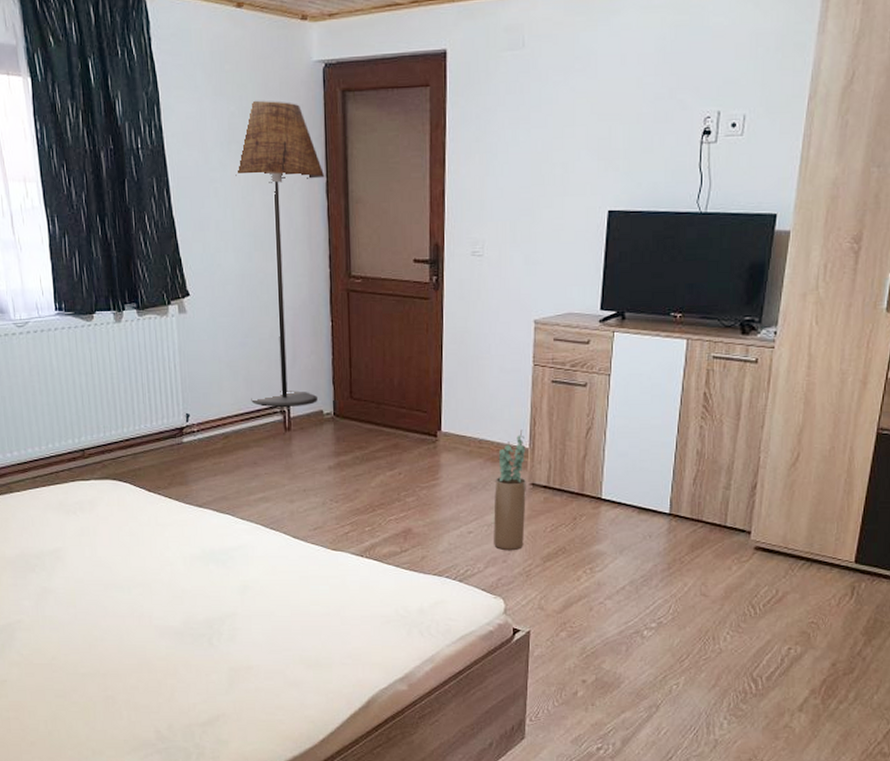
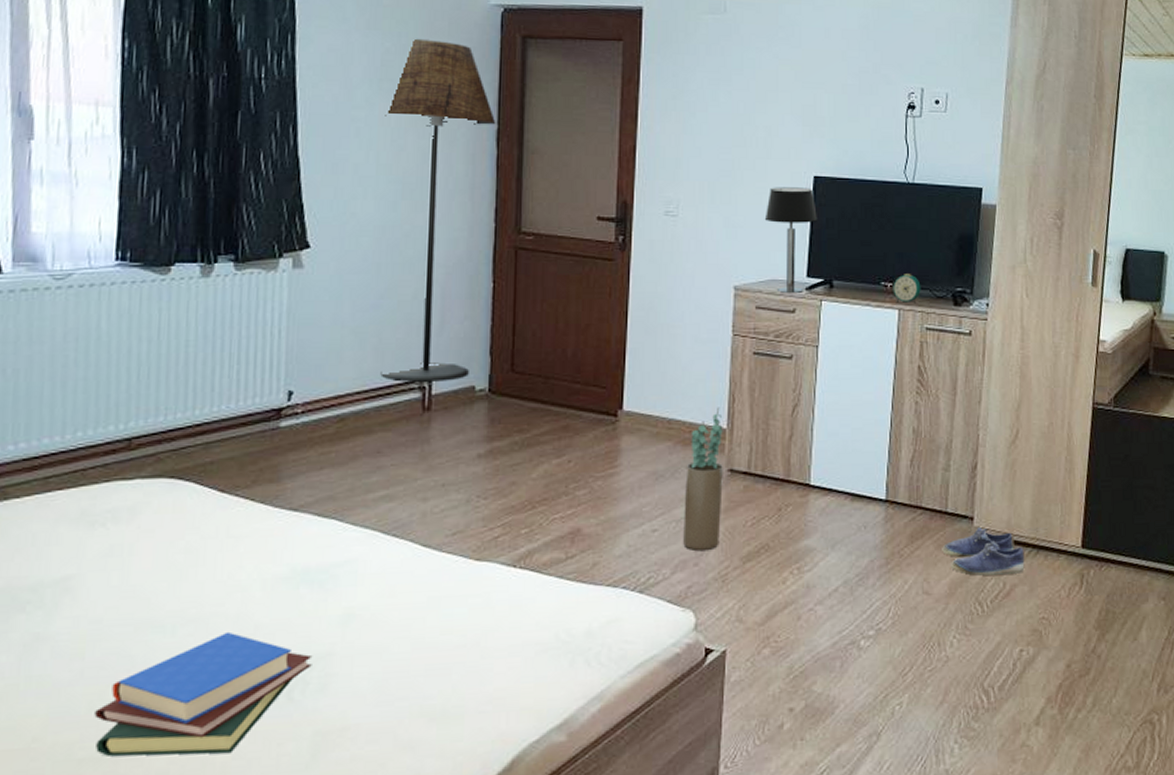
book: none [87,593,223,678] -> present [94,631,313,757]
table lamp: none [561,222,611,325] -> present [764,187,817,293]
alarm clock: none [682,303,710,333] -> present [893,272,921,304]
shoe: none [720,541,798,583] -> present [942,527,1025,576]

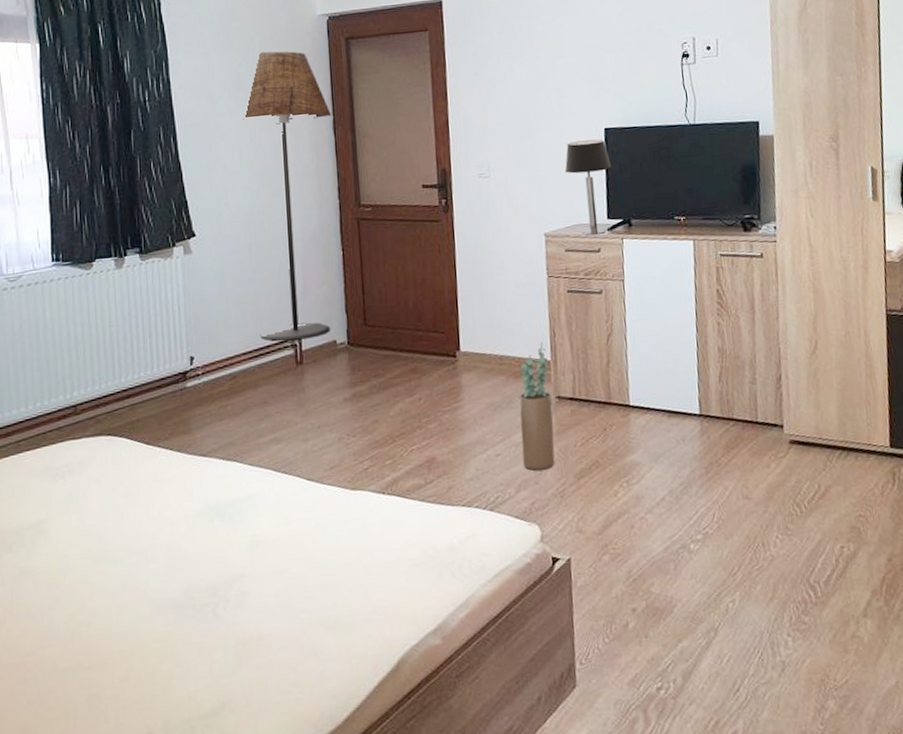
book: present [94,631,313,757] -> none [70,560,230,667]
alarm clock: present [893,272,921,304] -> none [685,206,712,234]
shoe: present [942,527,1025,576] -> none [756,434,837,480]

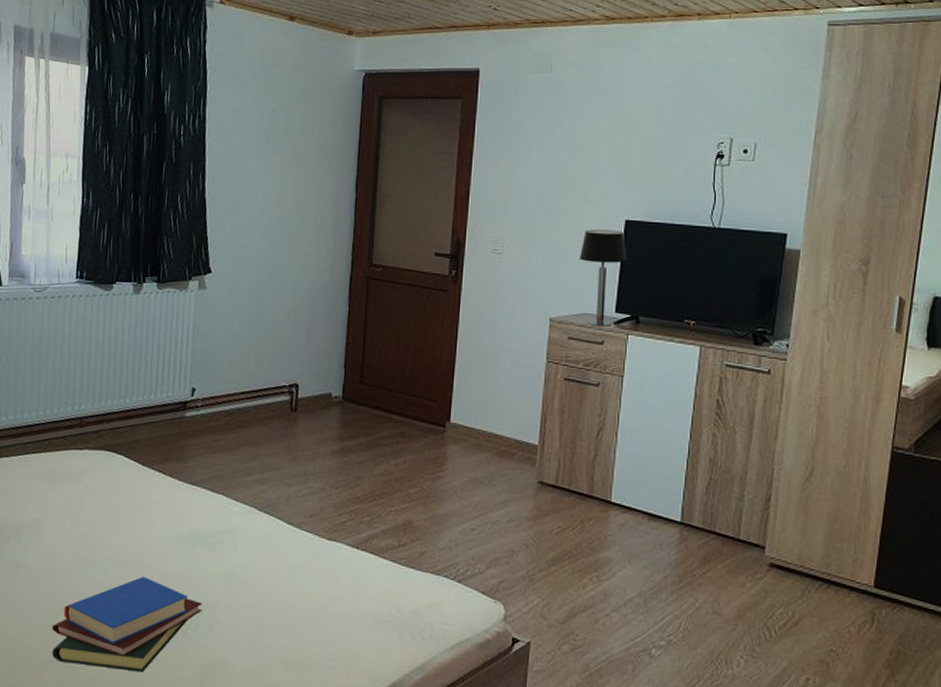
book: none [70,560,230,667] -> present [52,576,203,673]
floor lamp: present [243,51,332,342] -> none [260,101,356,388]
vase: present [519,342,555,471] -> none [497,425,535,552]

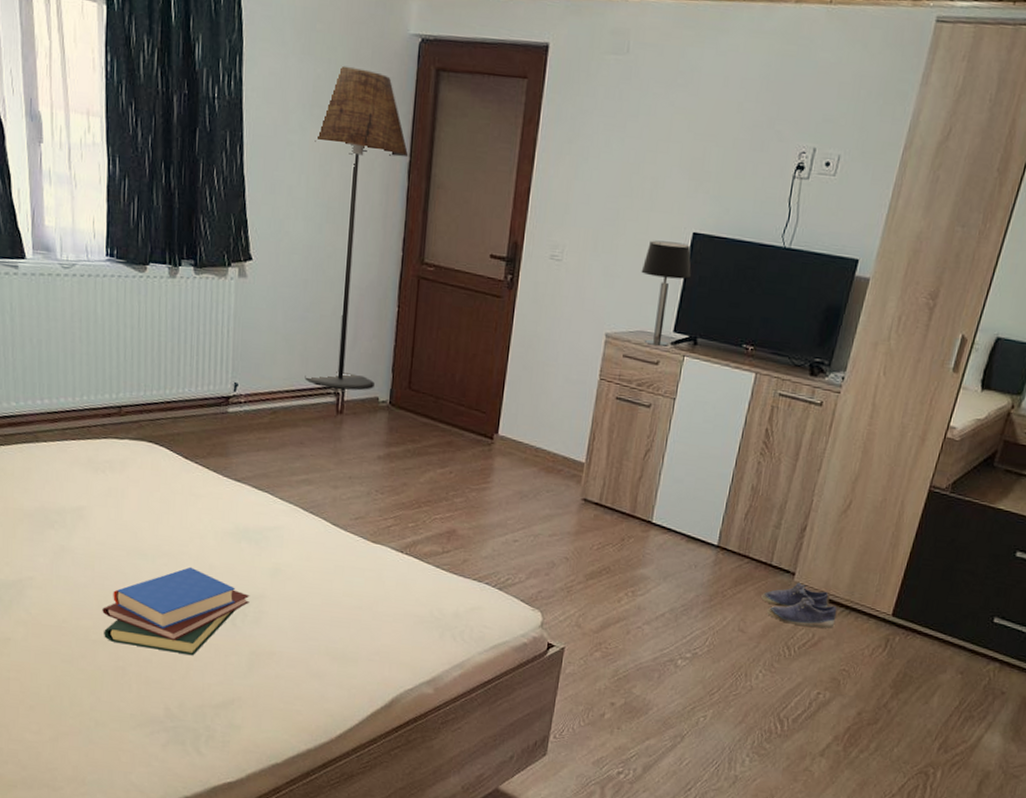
floor lamp: none [260,101,356,388] -> present [305,67,409,391]
shoe: none [733,557,815,605] -> present [761,583,838,628]

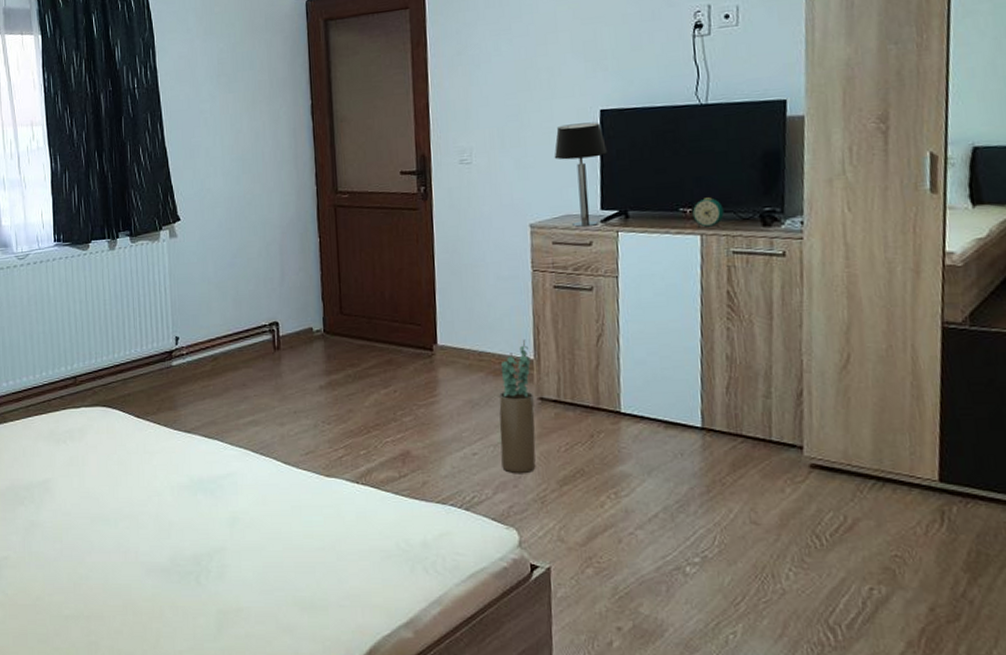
book: present [102,566,250,656] -> none [72,526,212,622]
floor lamp: present [305,67,409,391] -> none [224,35,310,327]
vase: none [538,442,582,565] -> present [498,339,536,474]
alarm clock: none [753,338,781,369] -> present [692,196,724,228]
shoe: present [761,583,838,628] -> none [768,457,869,507]

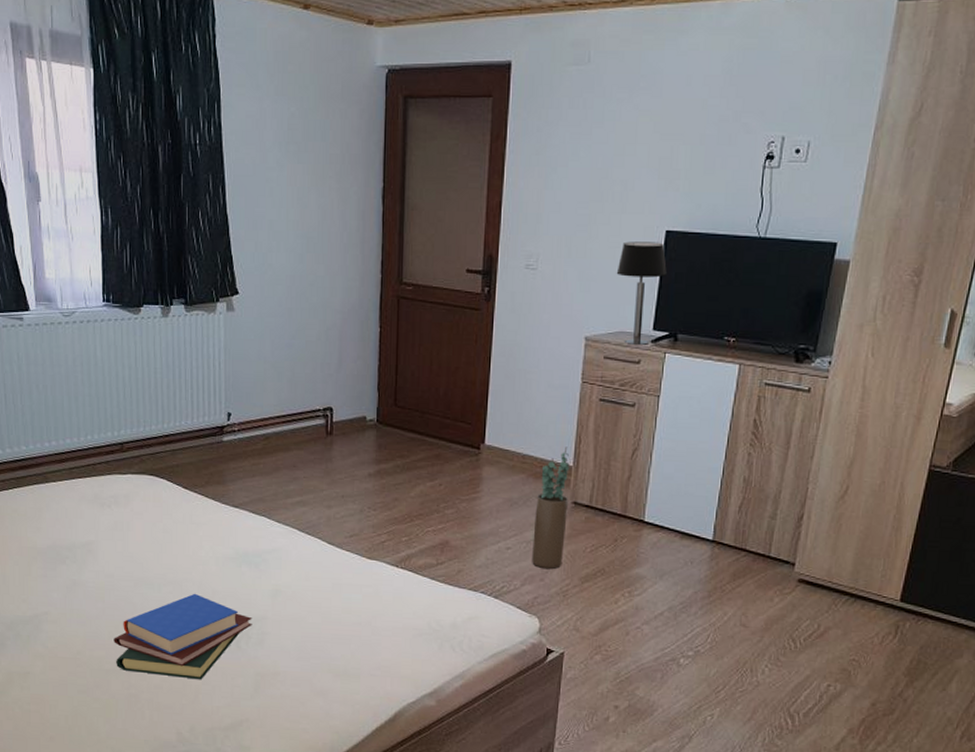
book: none [72,526,212,622] -> present [114,593,253,680]
alarm clock: present [692,196,724,228] -> none [735,328,764,359]

